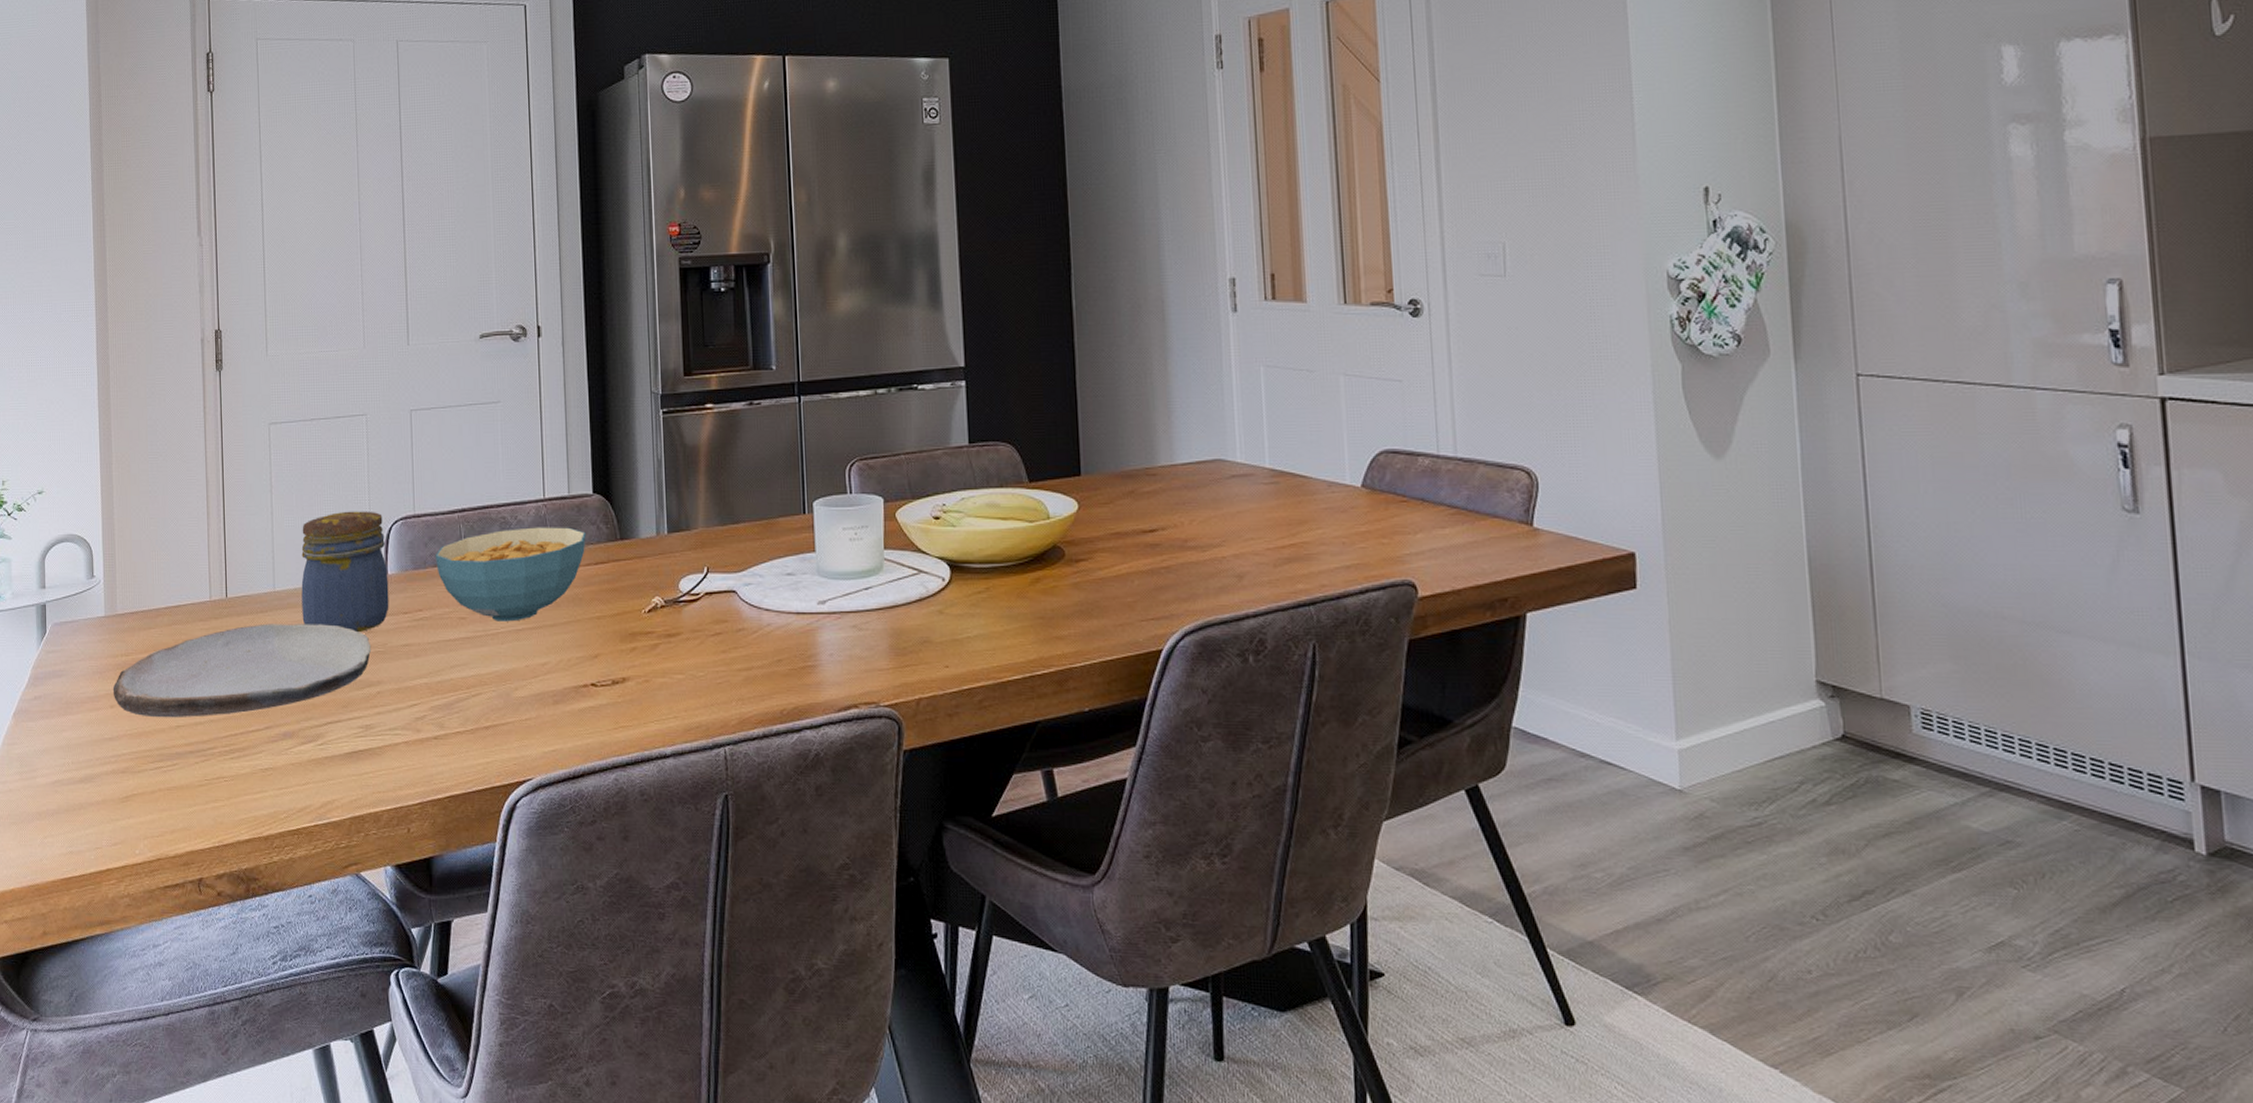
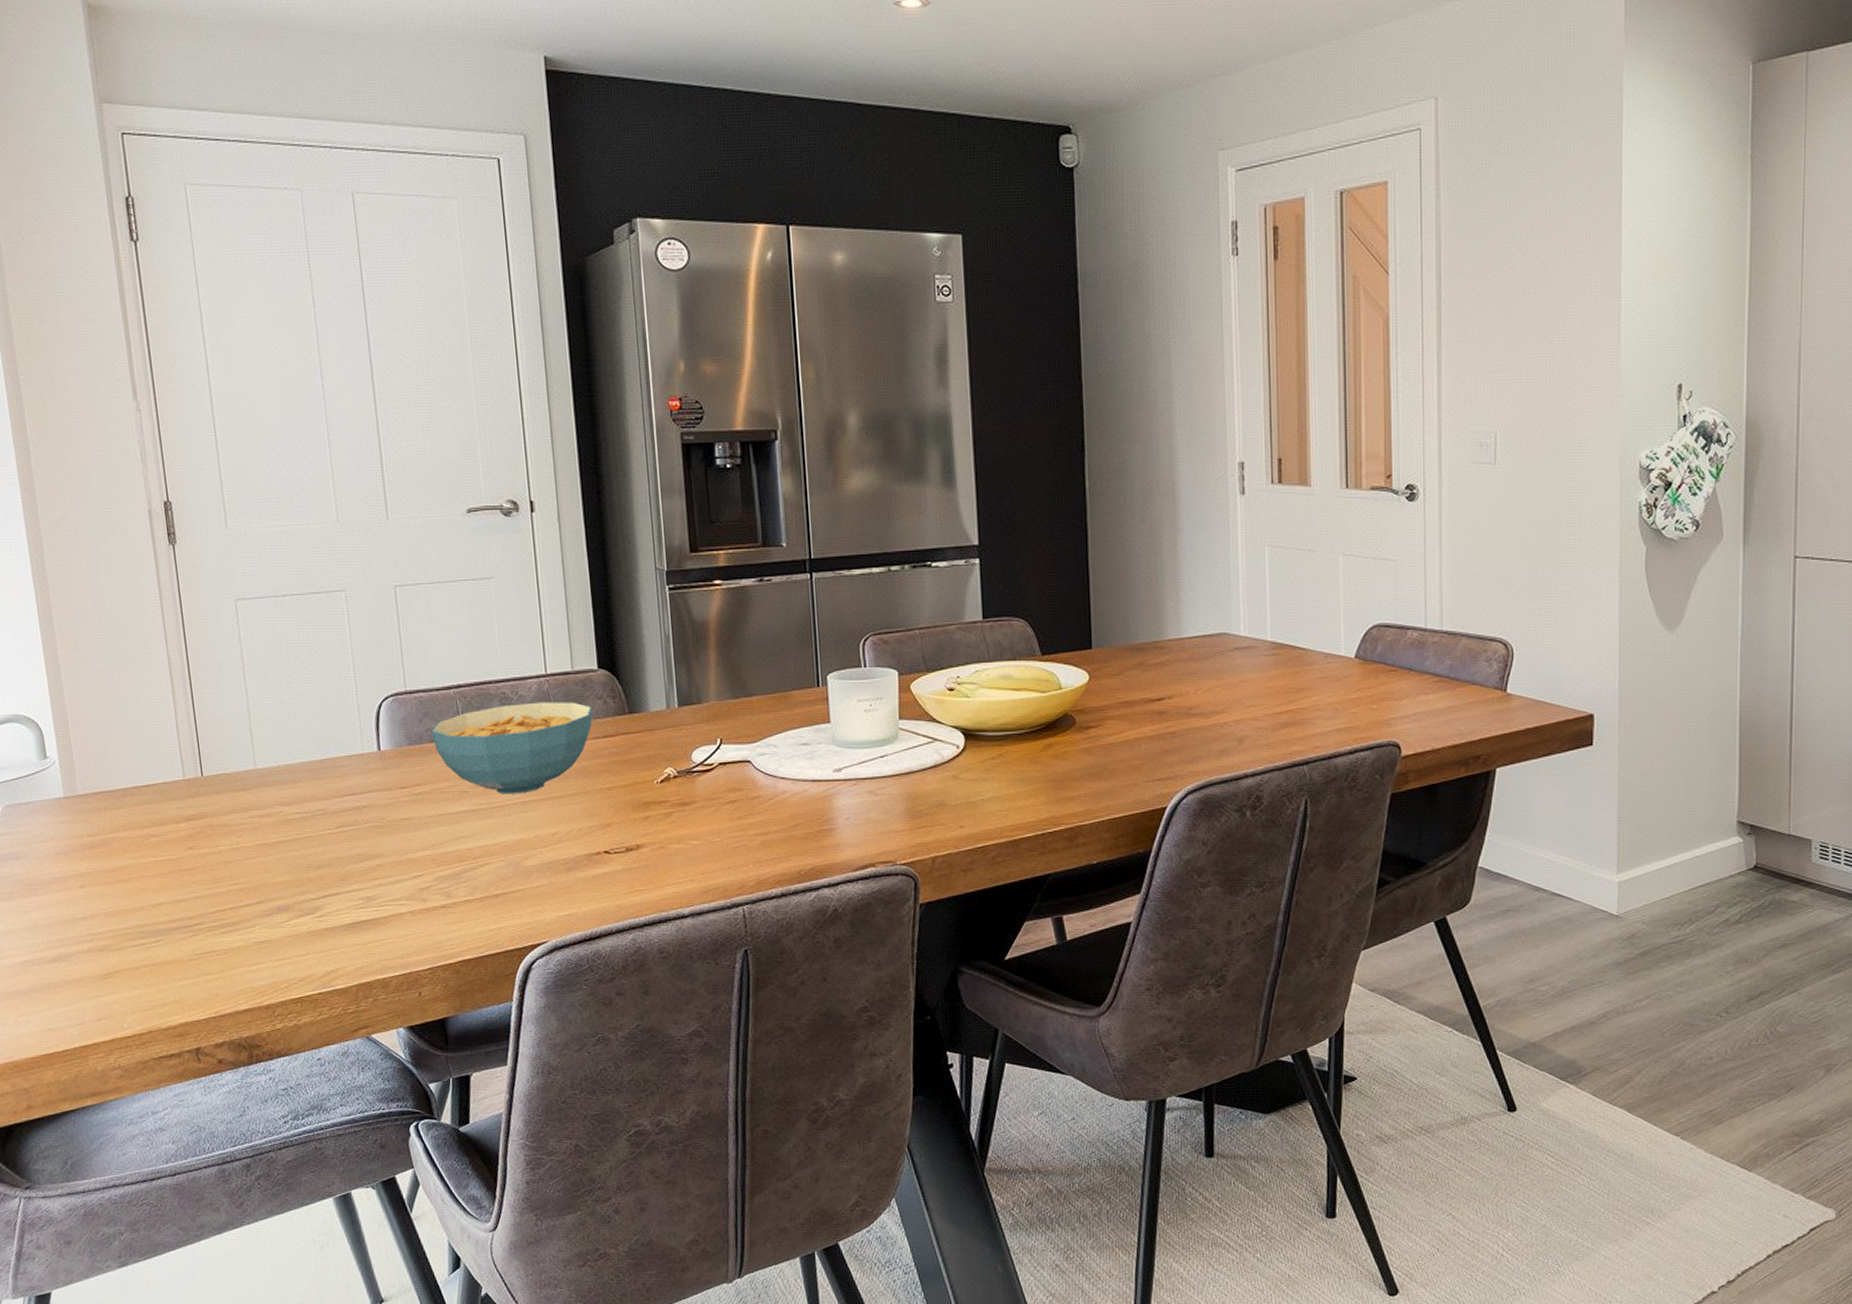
plate: present [112,623,372,718] -> none [80,800,368,896]
jar: present [301,511,389,633] -> none [281,687,385,808]

